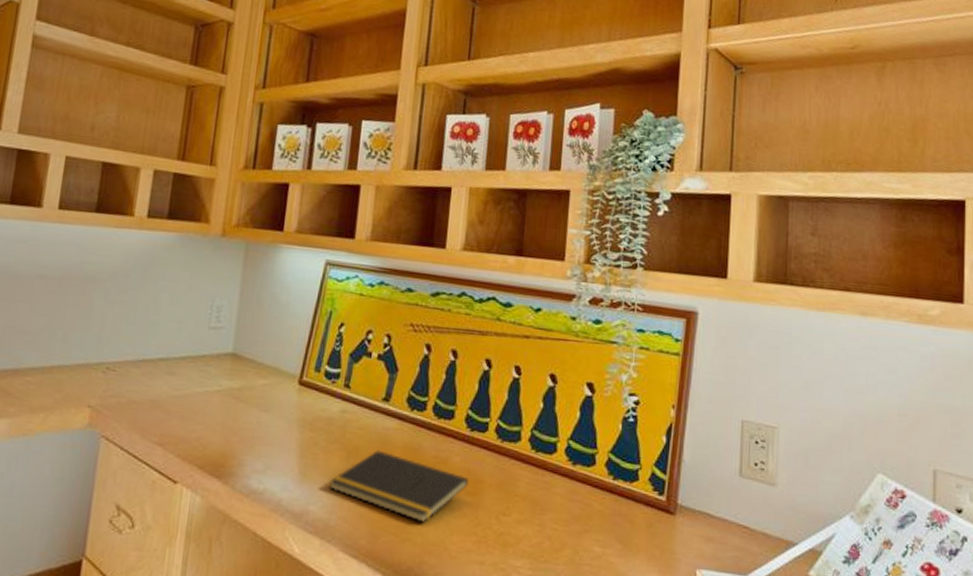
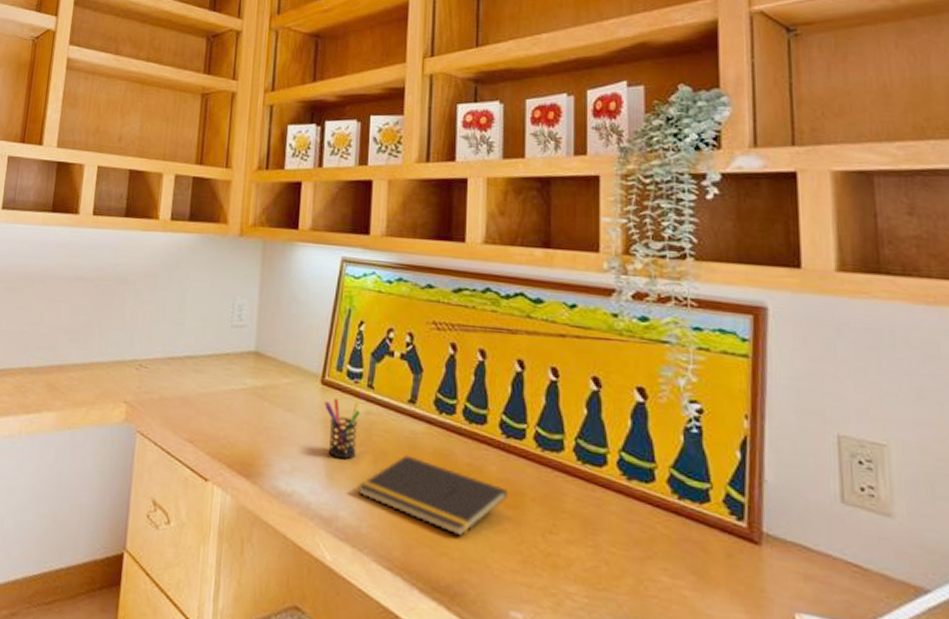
pen holder: none [301,397,336,457] -> present [324,398,360,460]

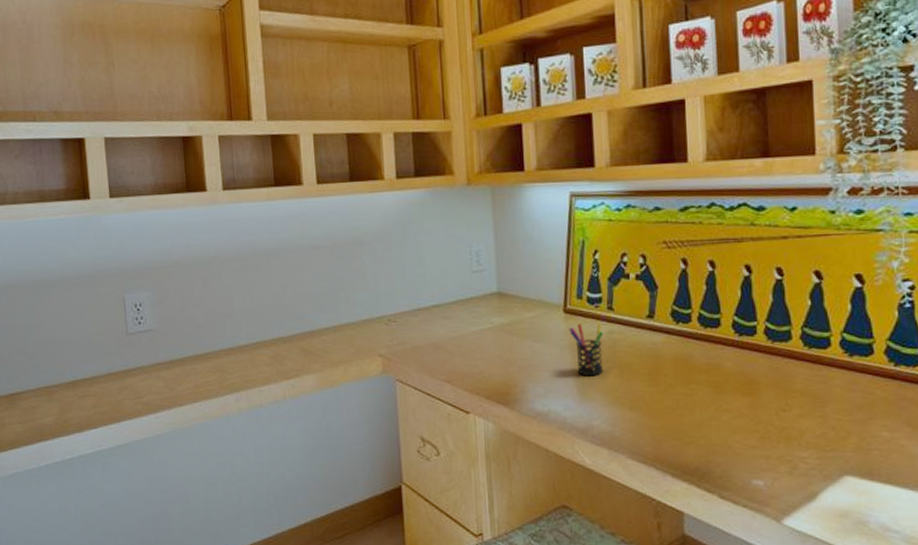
notepad: present [357,455,509,537] -> none [608,364,745,426]

